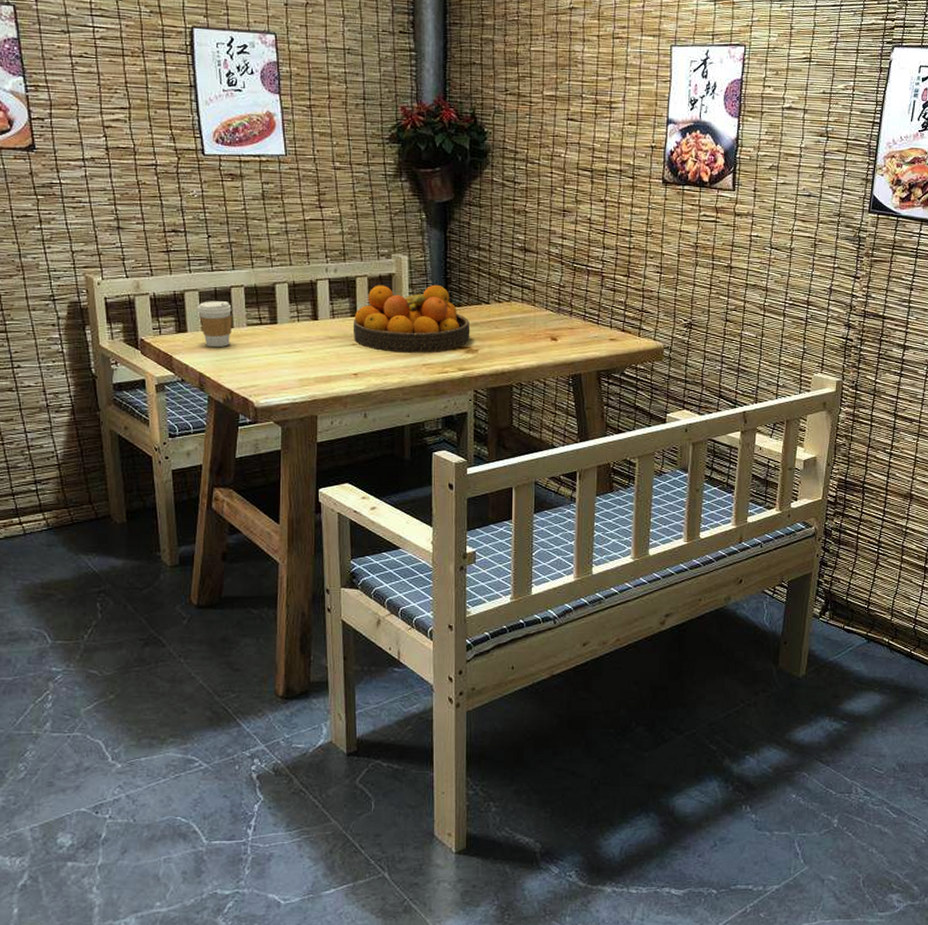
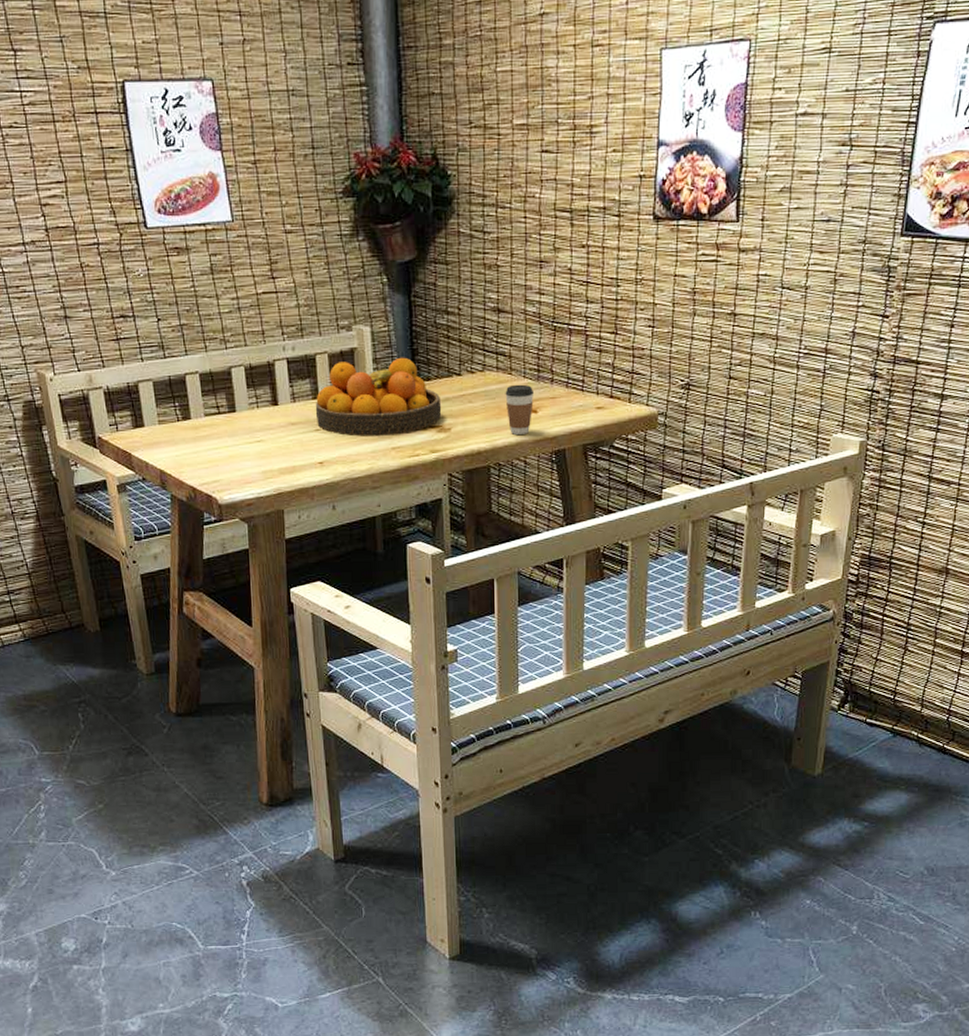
coffee cup: present [198,301,232,348] -> none [153,391,190,442]
coffee cup: none [528,315,554,360] -> present [505,384,534,436]

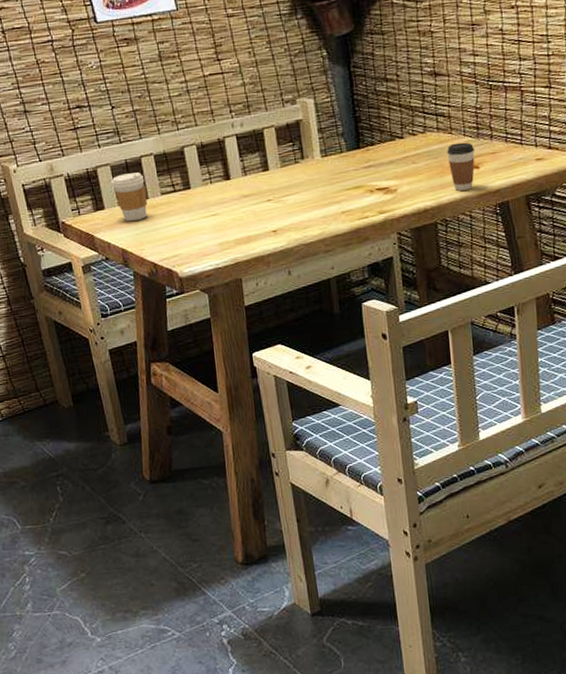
coffee cup: none [153,391,190,442] -> present [111,172,148,222]
fruit bowl: present [315,357,442,436] -> none [266,125,387,204]

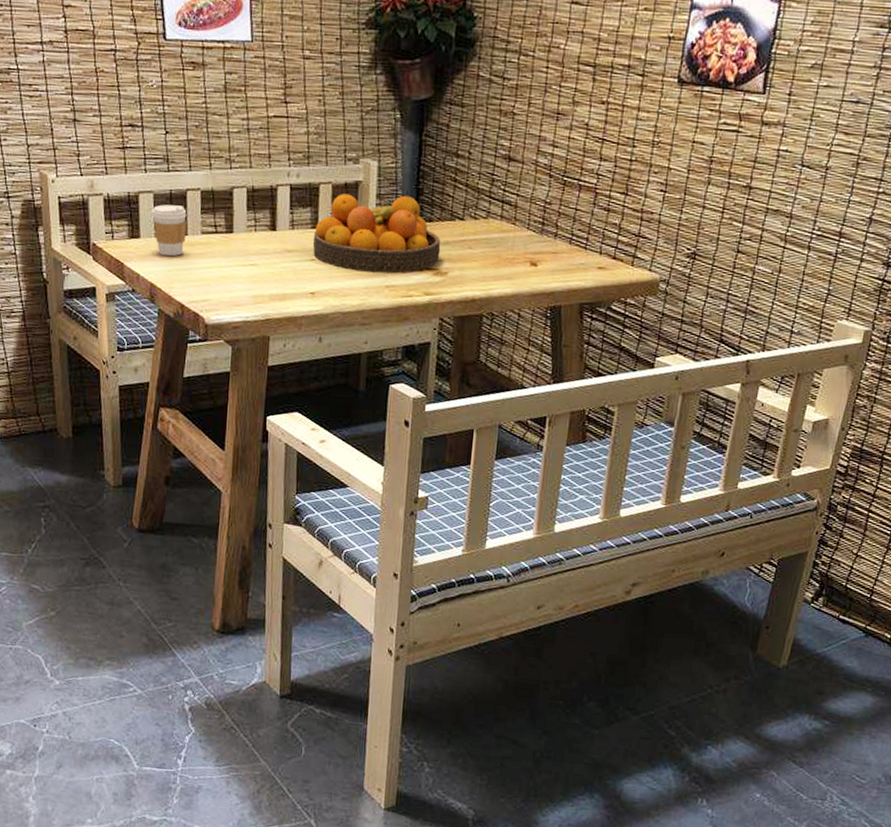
fruit bowl: none [266,125,387,204] -> present [312,193,441,274]
coffee cup: present [447,142,475,192] -> none [506,235,536,288]

